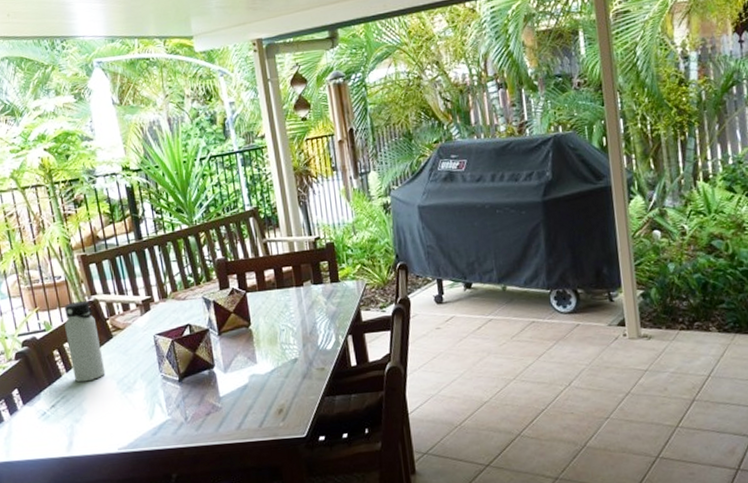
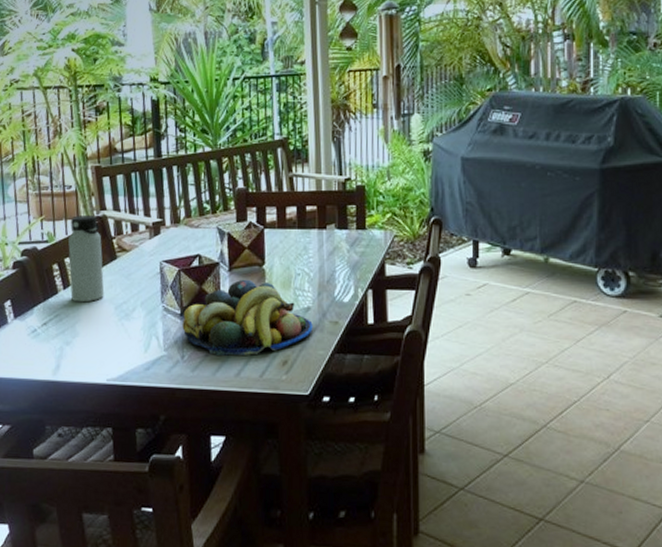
fruit bowl: none [181,340,302,413] -> present [182,279,313,356]

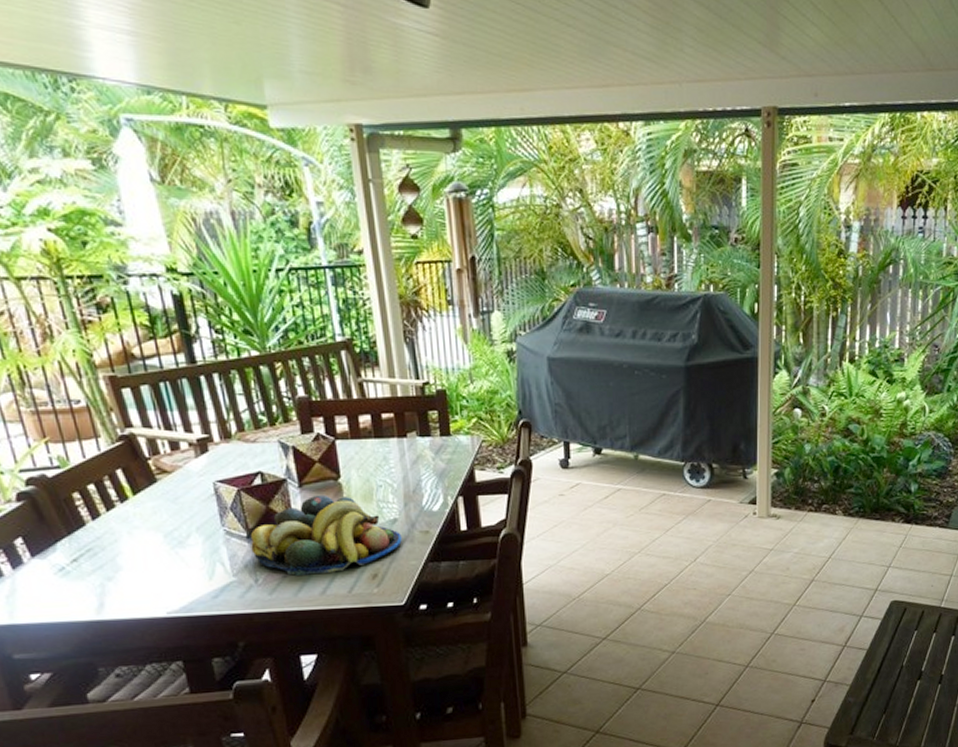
water bottle: present [68,214,105,303] -> none [87,433,148,533]

